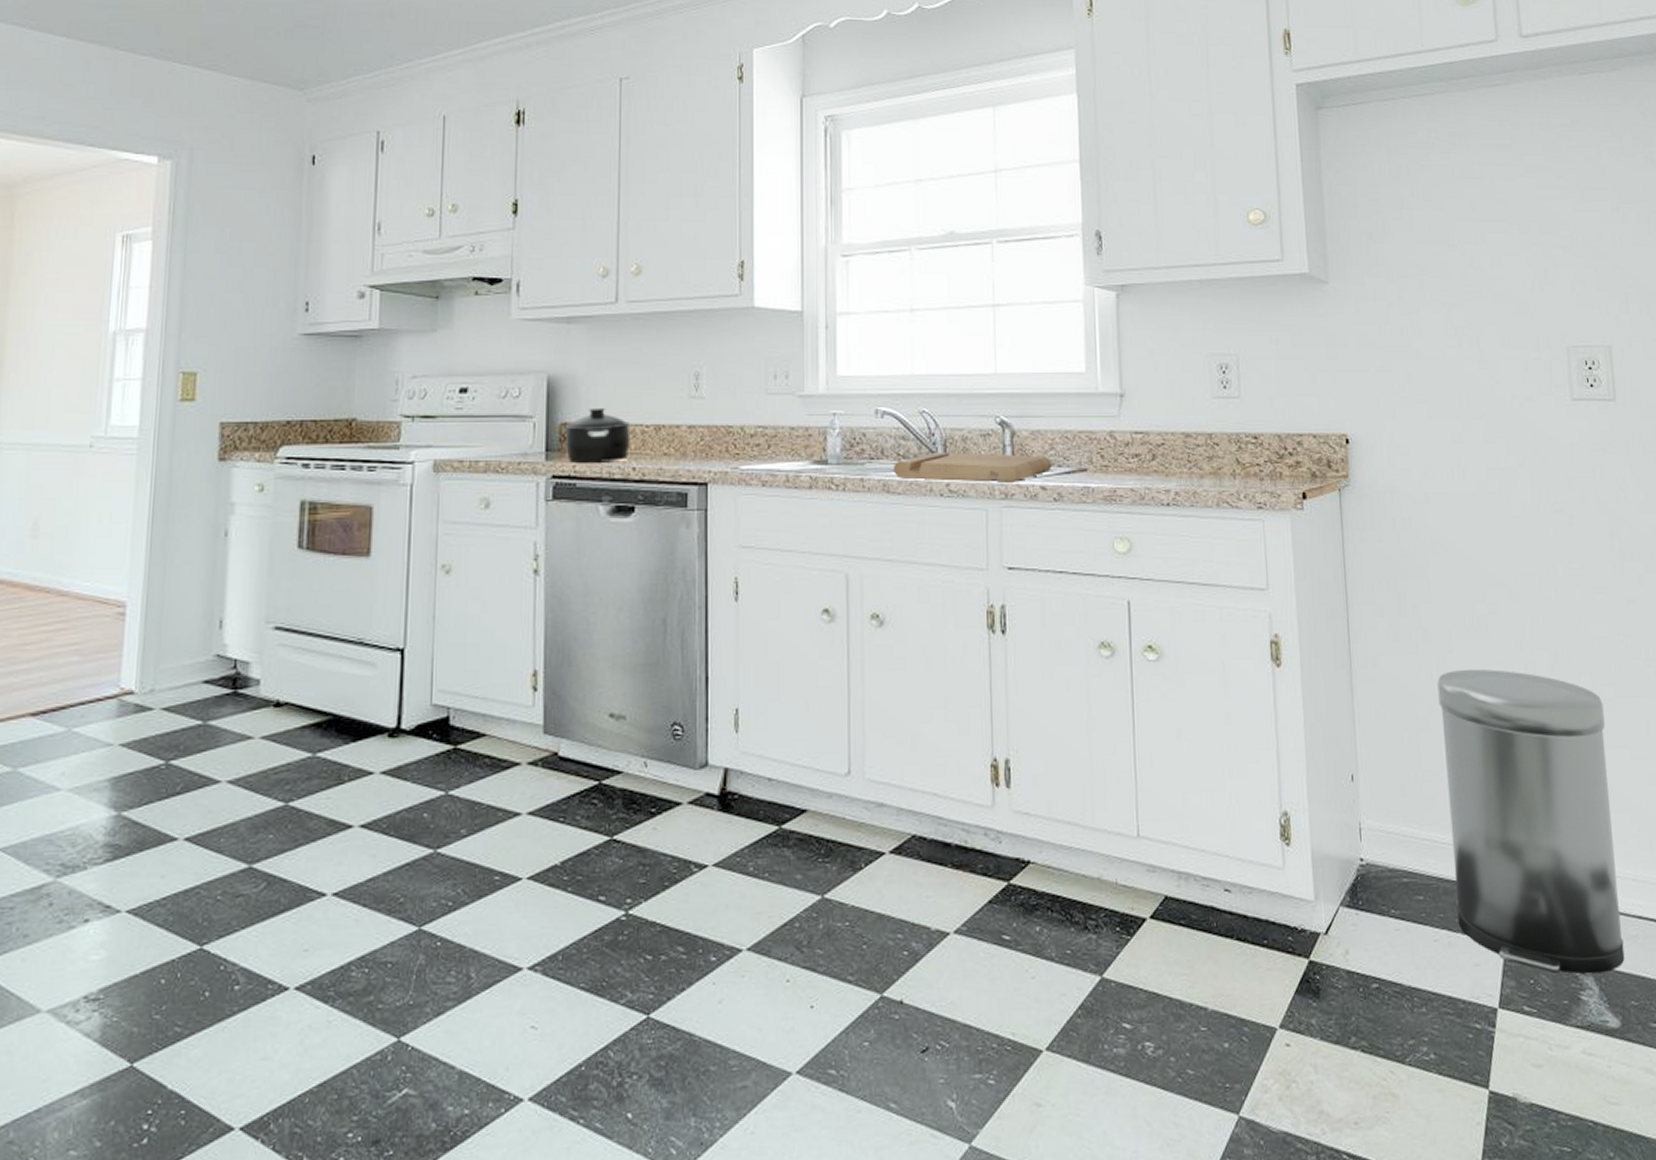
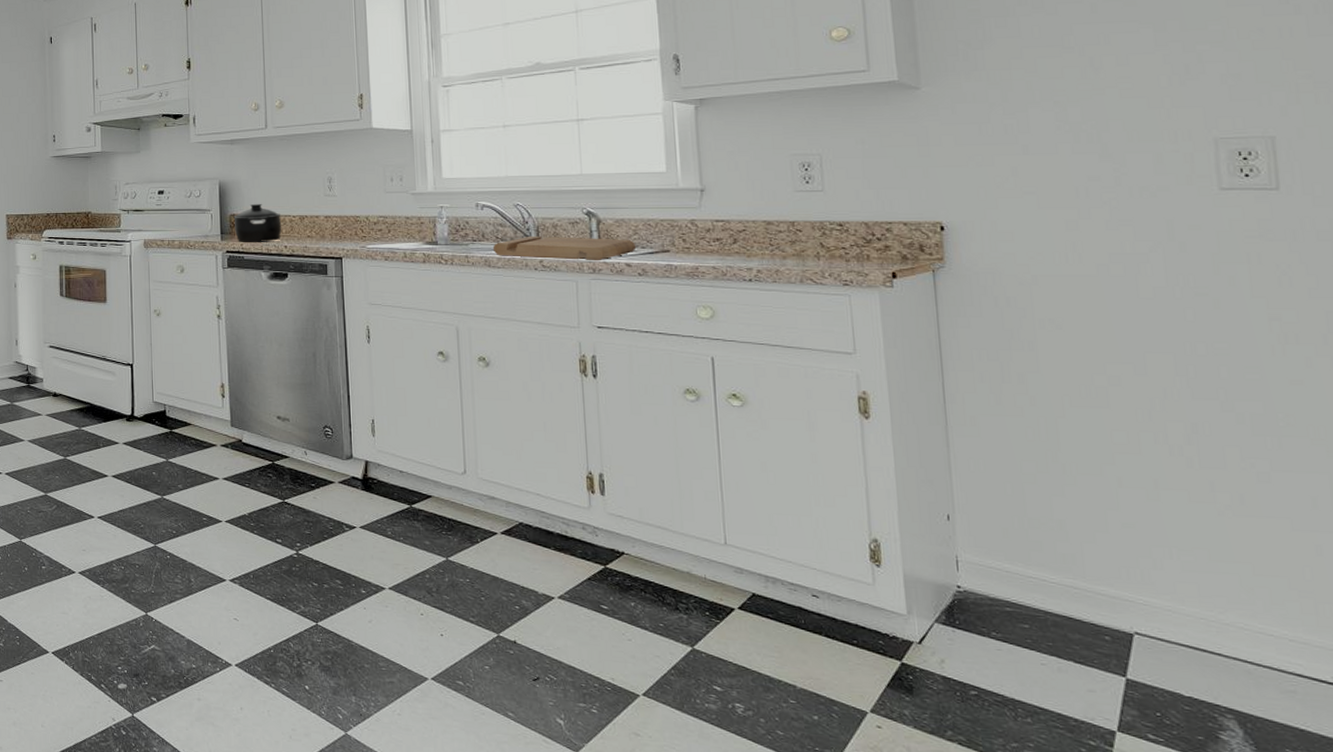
pedal bin: present [1437,669,1625,974] -> none [1046,433,1278,719]

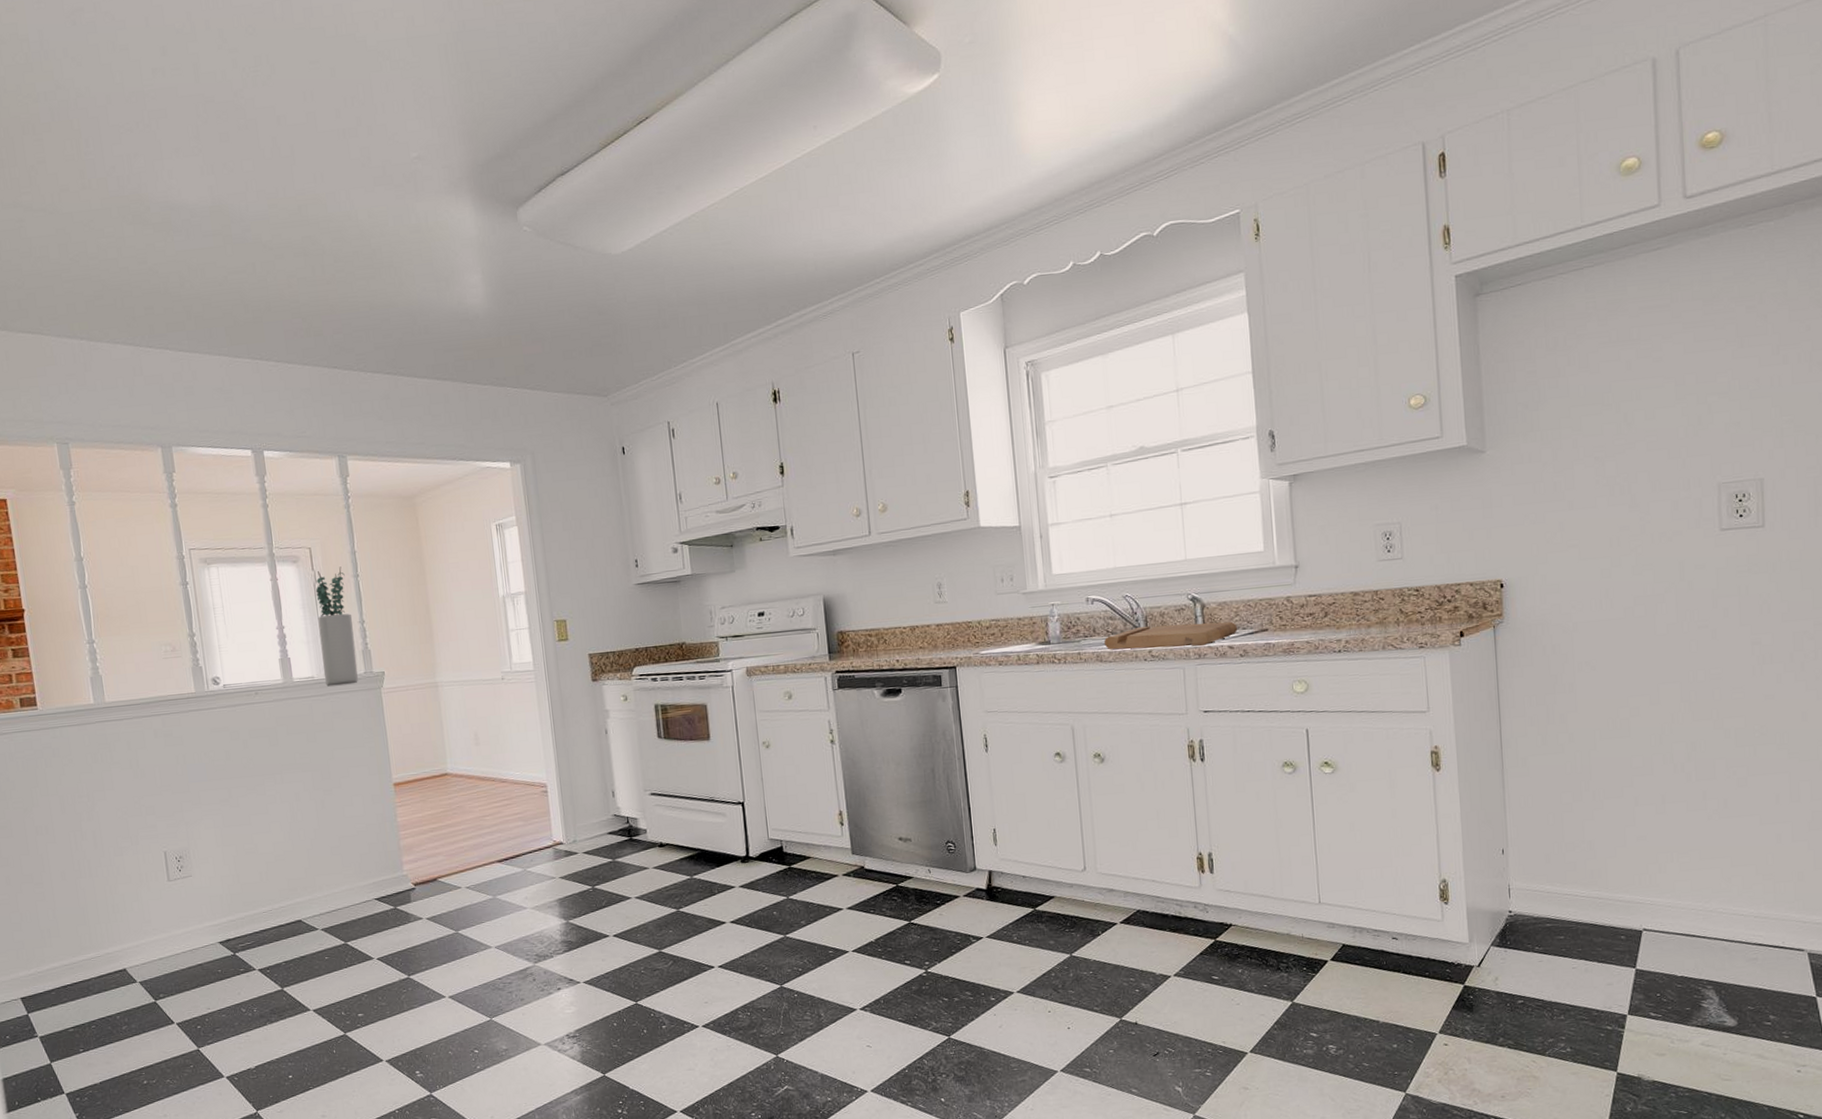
saucepan: present [233,203,282,242] -> none [841,616,893,660]

